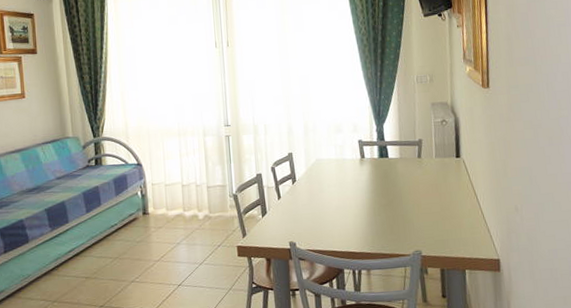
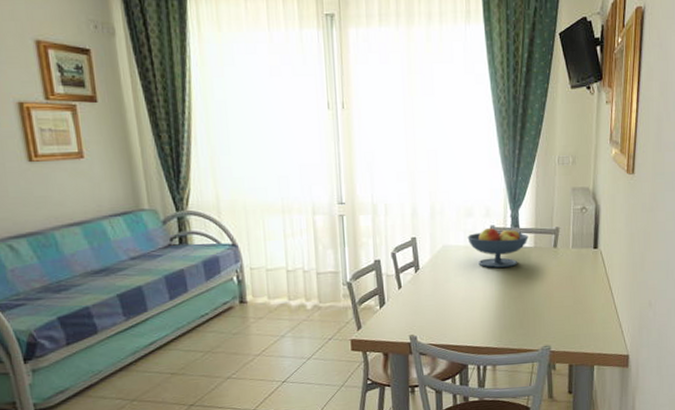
fruit bowl: none [338,141,394,178] -> present [467,227,528,268]

